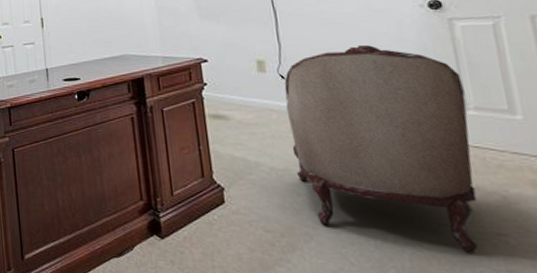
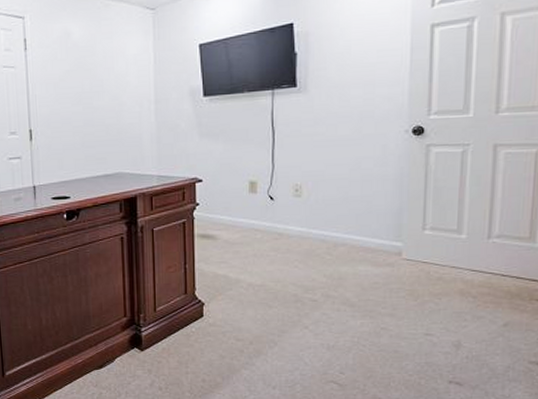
armchair: present [284,44,478,253] -> none [270,167,426,351]

